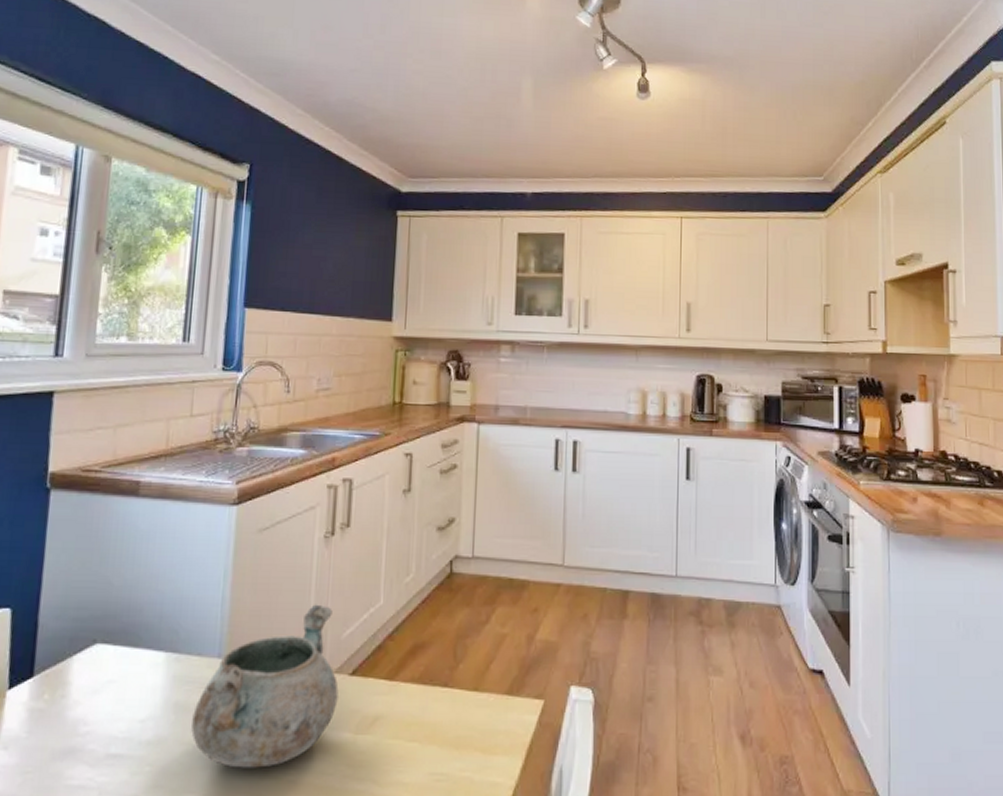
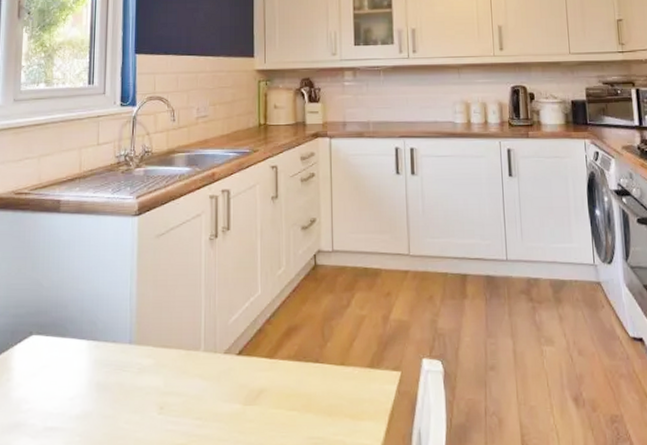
decorative bowl: present [191,604,339,768] -> none [111,296,228,437]

